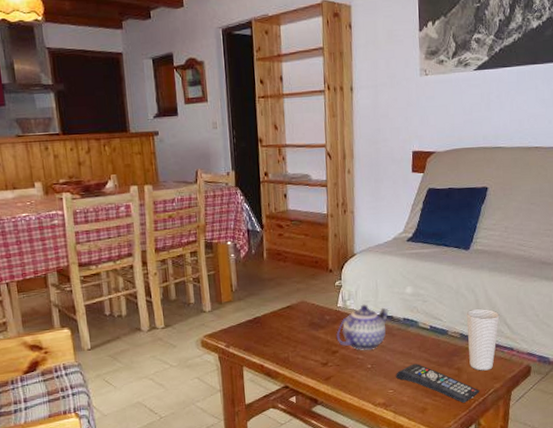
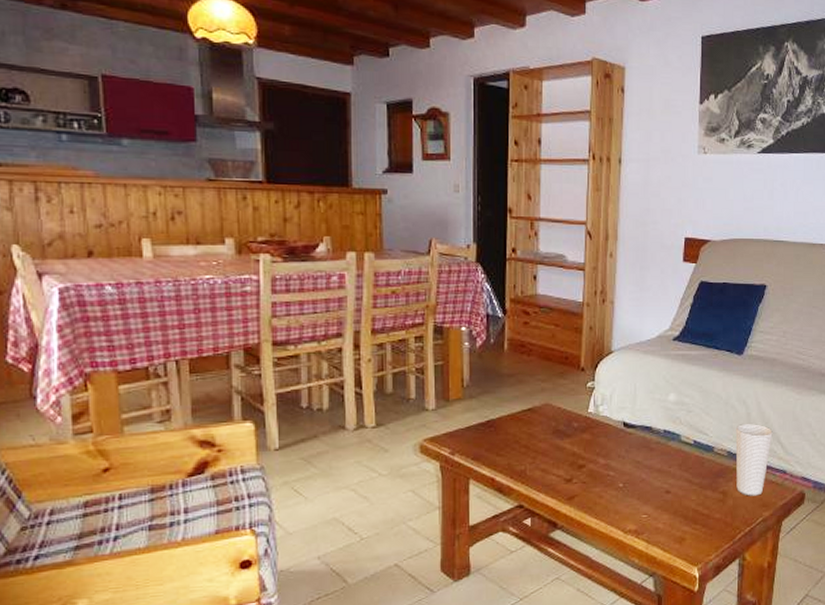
teapot: present [336,304,389,350] -> none [584,411,647,466]
remote control: present [396,363,480,403] -> none [651,484,746,533]

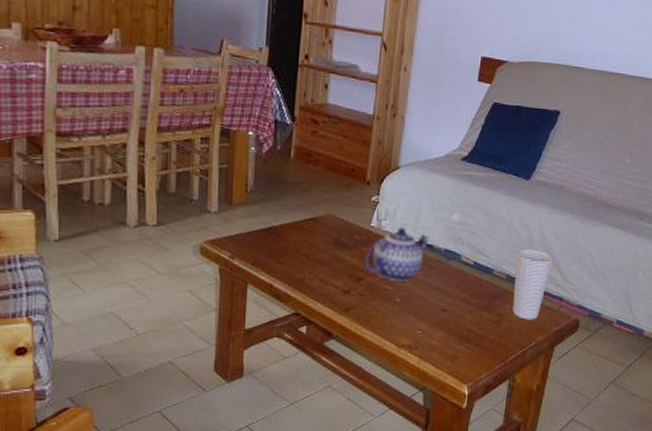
teapot: none [584,411,647,466] -> present [364,227,429,281]

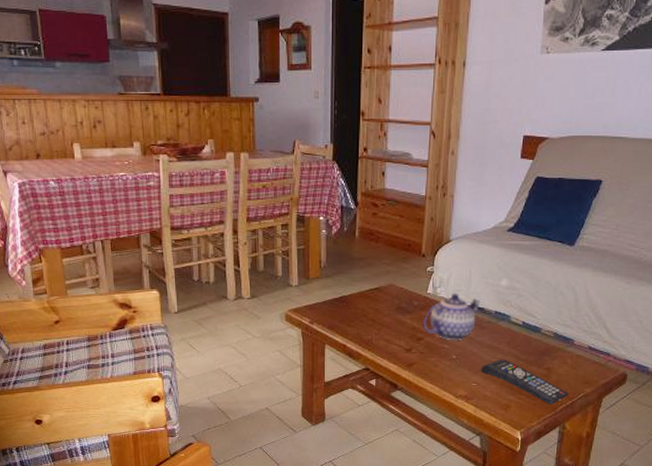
remote control: none [427,303,520,354] -> present [481,359,569,404]
cup: present [512,249,553,320] -> none [561,309,599,374]

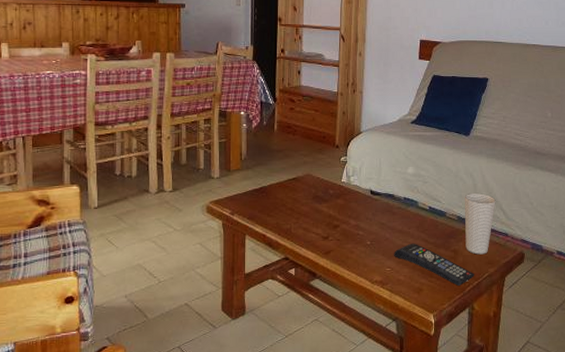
teapot: present [423,293,480,340] -> none [338,181,390,226]
cup: none [561,309,599,374] -> present [464,193,496,255]

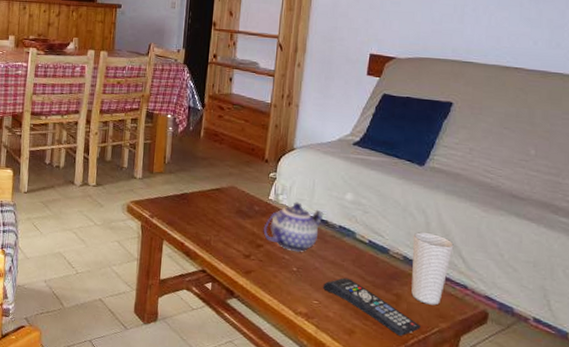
teapot: none [338,181,390,226] -> present [263,202,324,252]

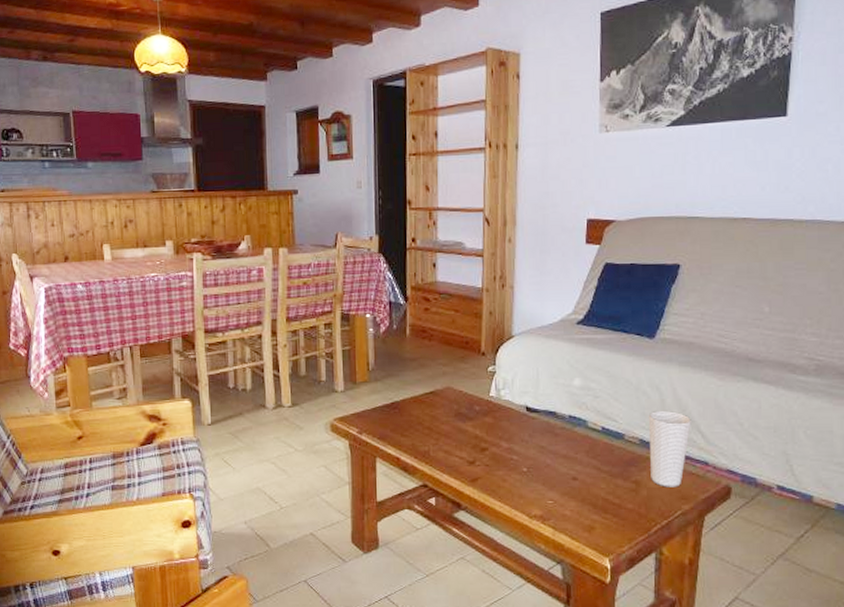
teapot: present [263,202,324,252] -> none [486,395,551,450]
remote control: present [323,277,421,336] -> none [557,471,663,525]

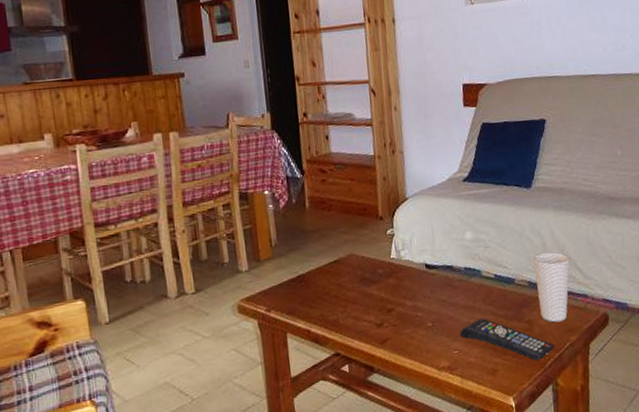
remote control: none [557,471,663,525] -> present [460,318,555,361]

